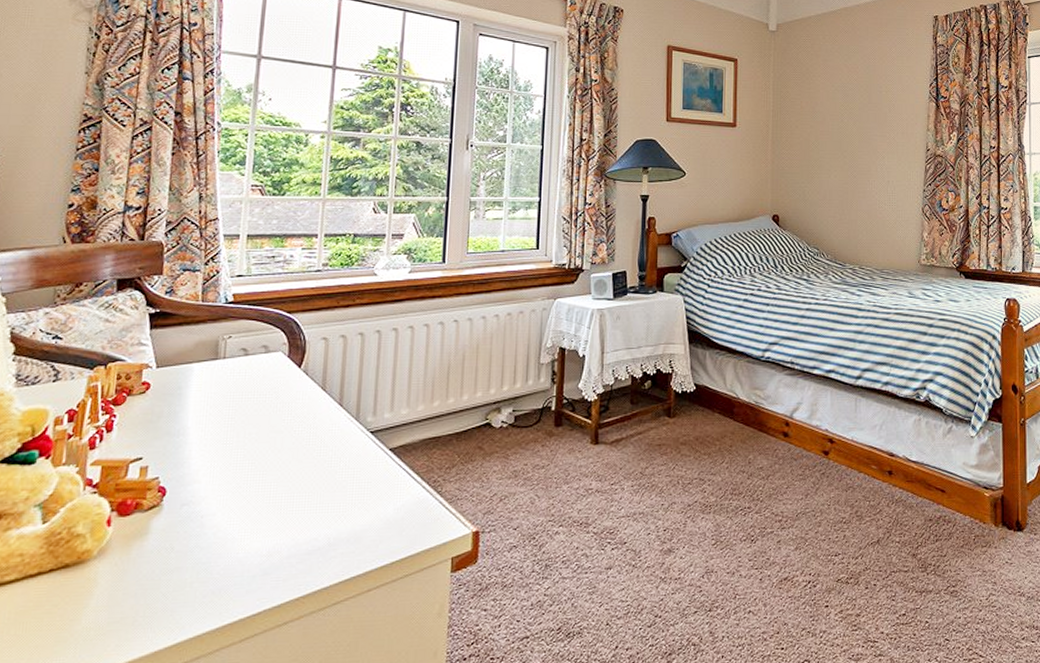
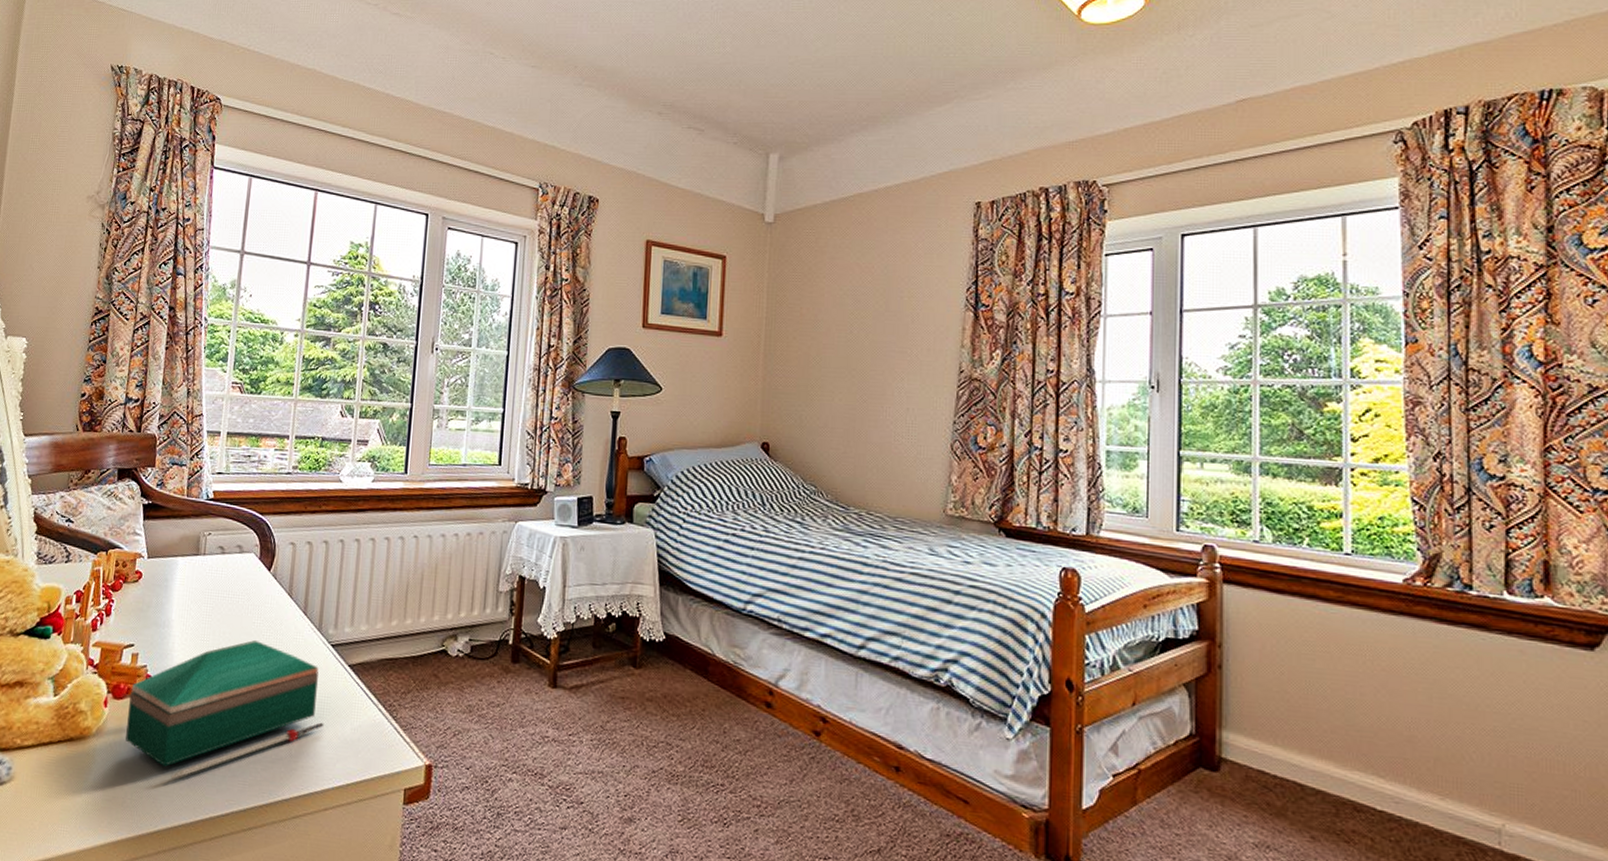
wooden box: none [135,437,365,588] -> present [125,640,325,779]

